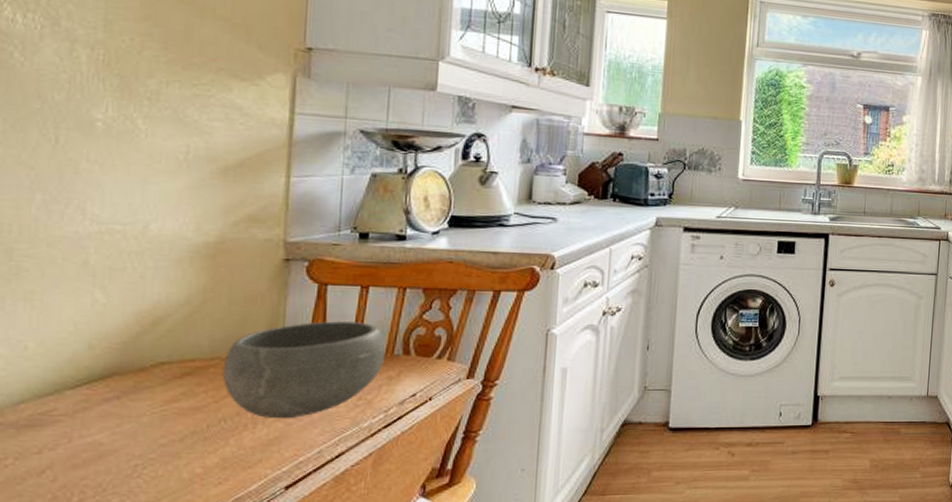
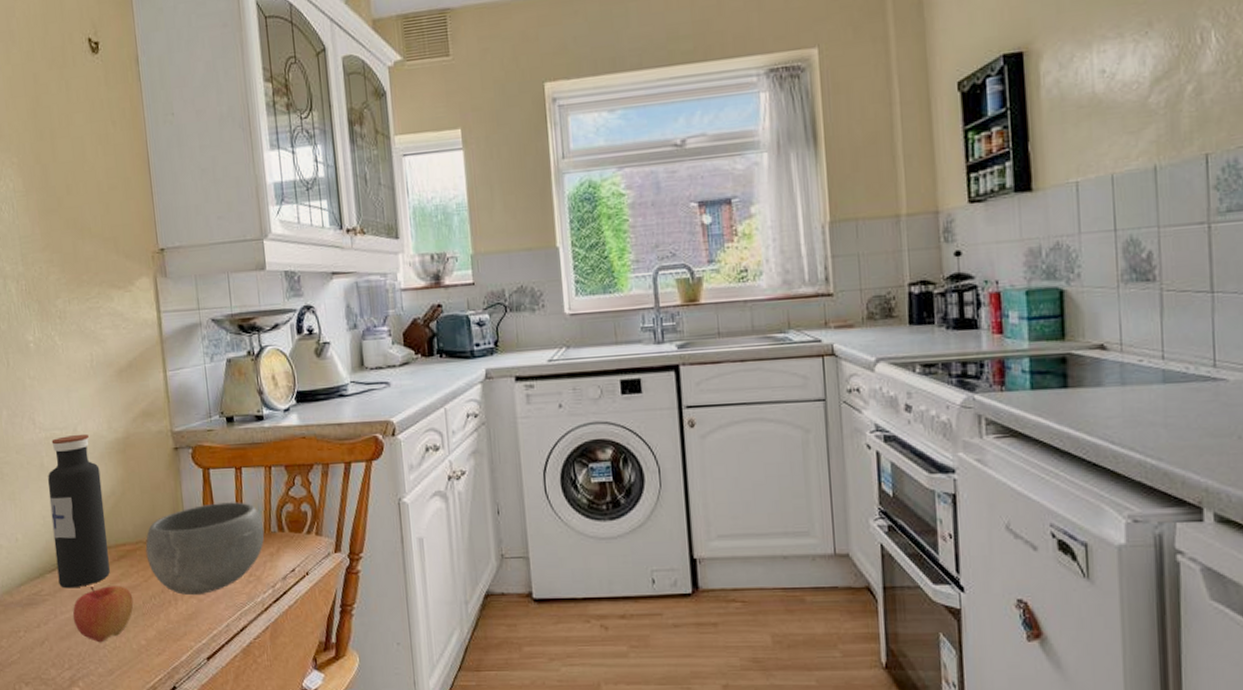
water bottle: none [83,232,174,408] -> present [48,433,110,589]
apple: none [97,406,194,472] -> present [72,586,134,643]

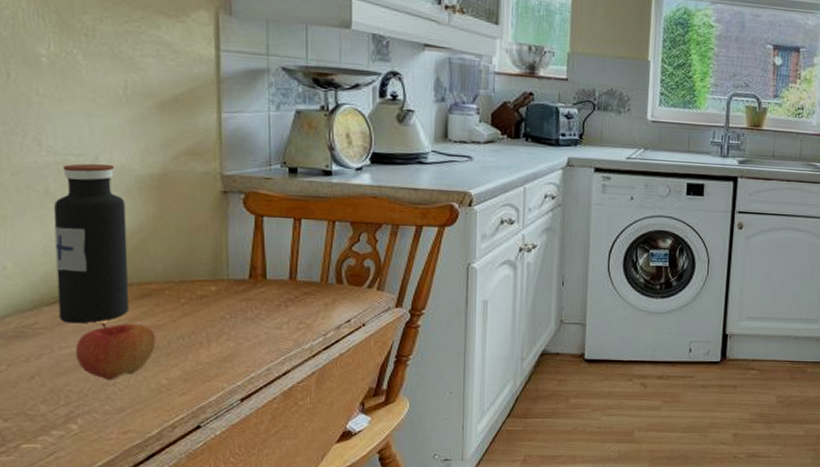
bowl: present [145,502,265,596] -> none [176,250,321,339]

